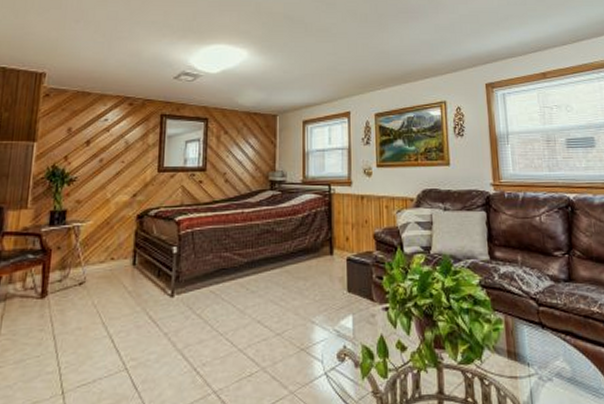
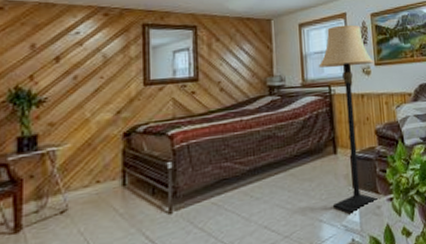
lamp: none [319,124,376,321] -> present [318,24,380,215]

